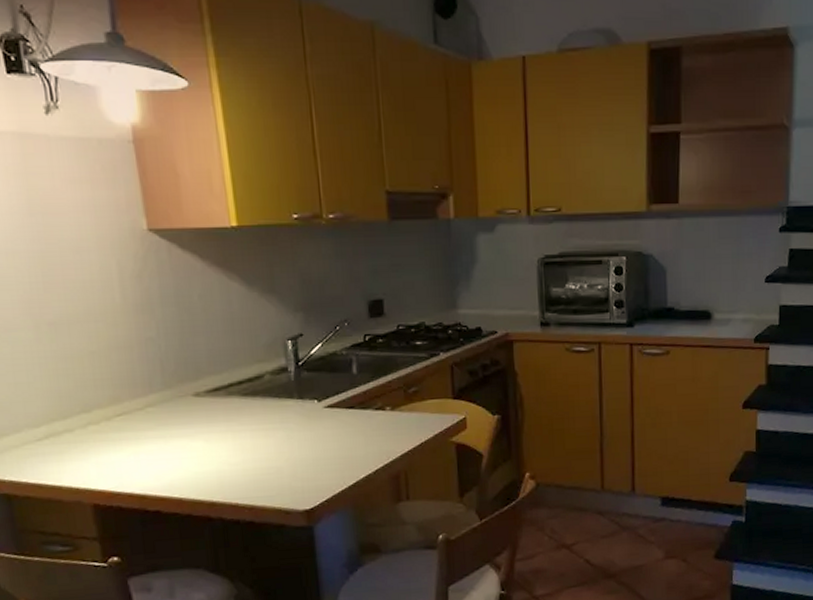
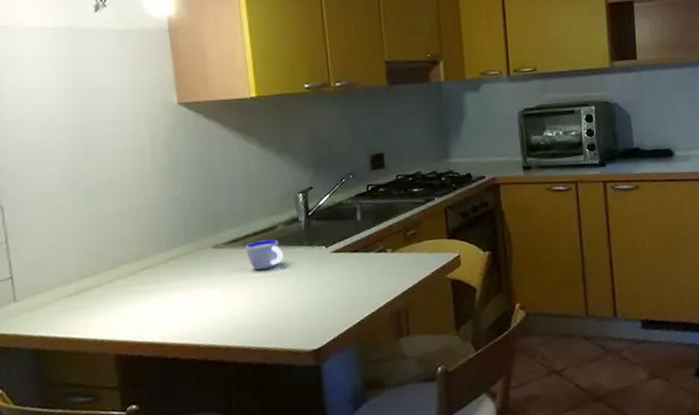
cup: none [229,390,272,423] -> present [245,239,284,271]

